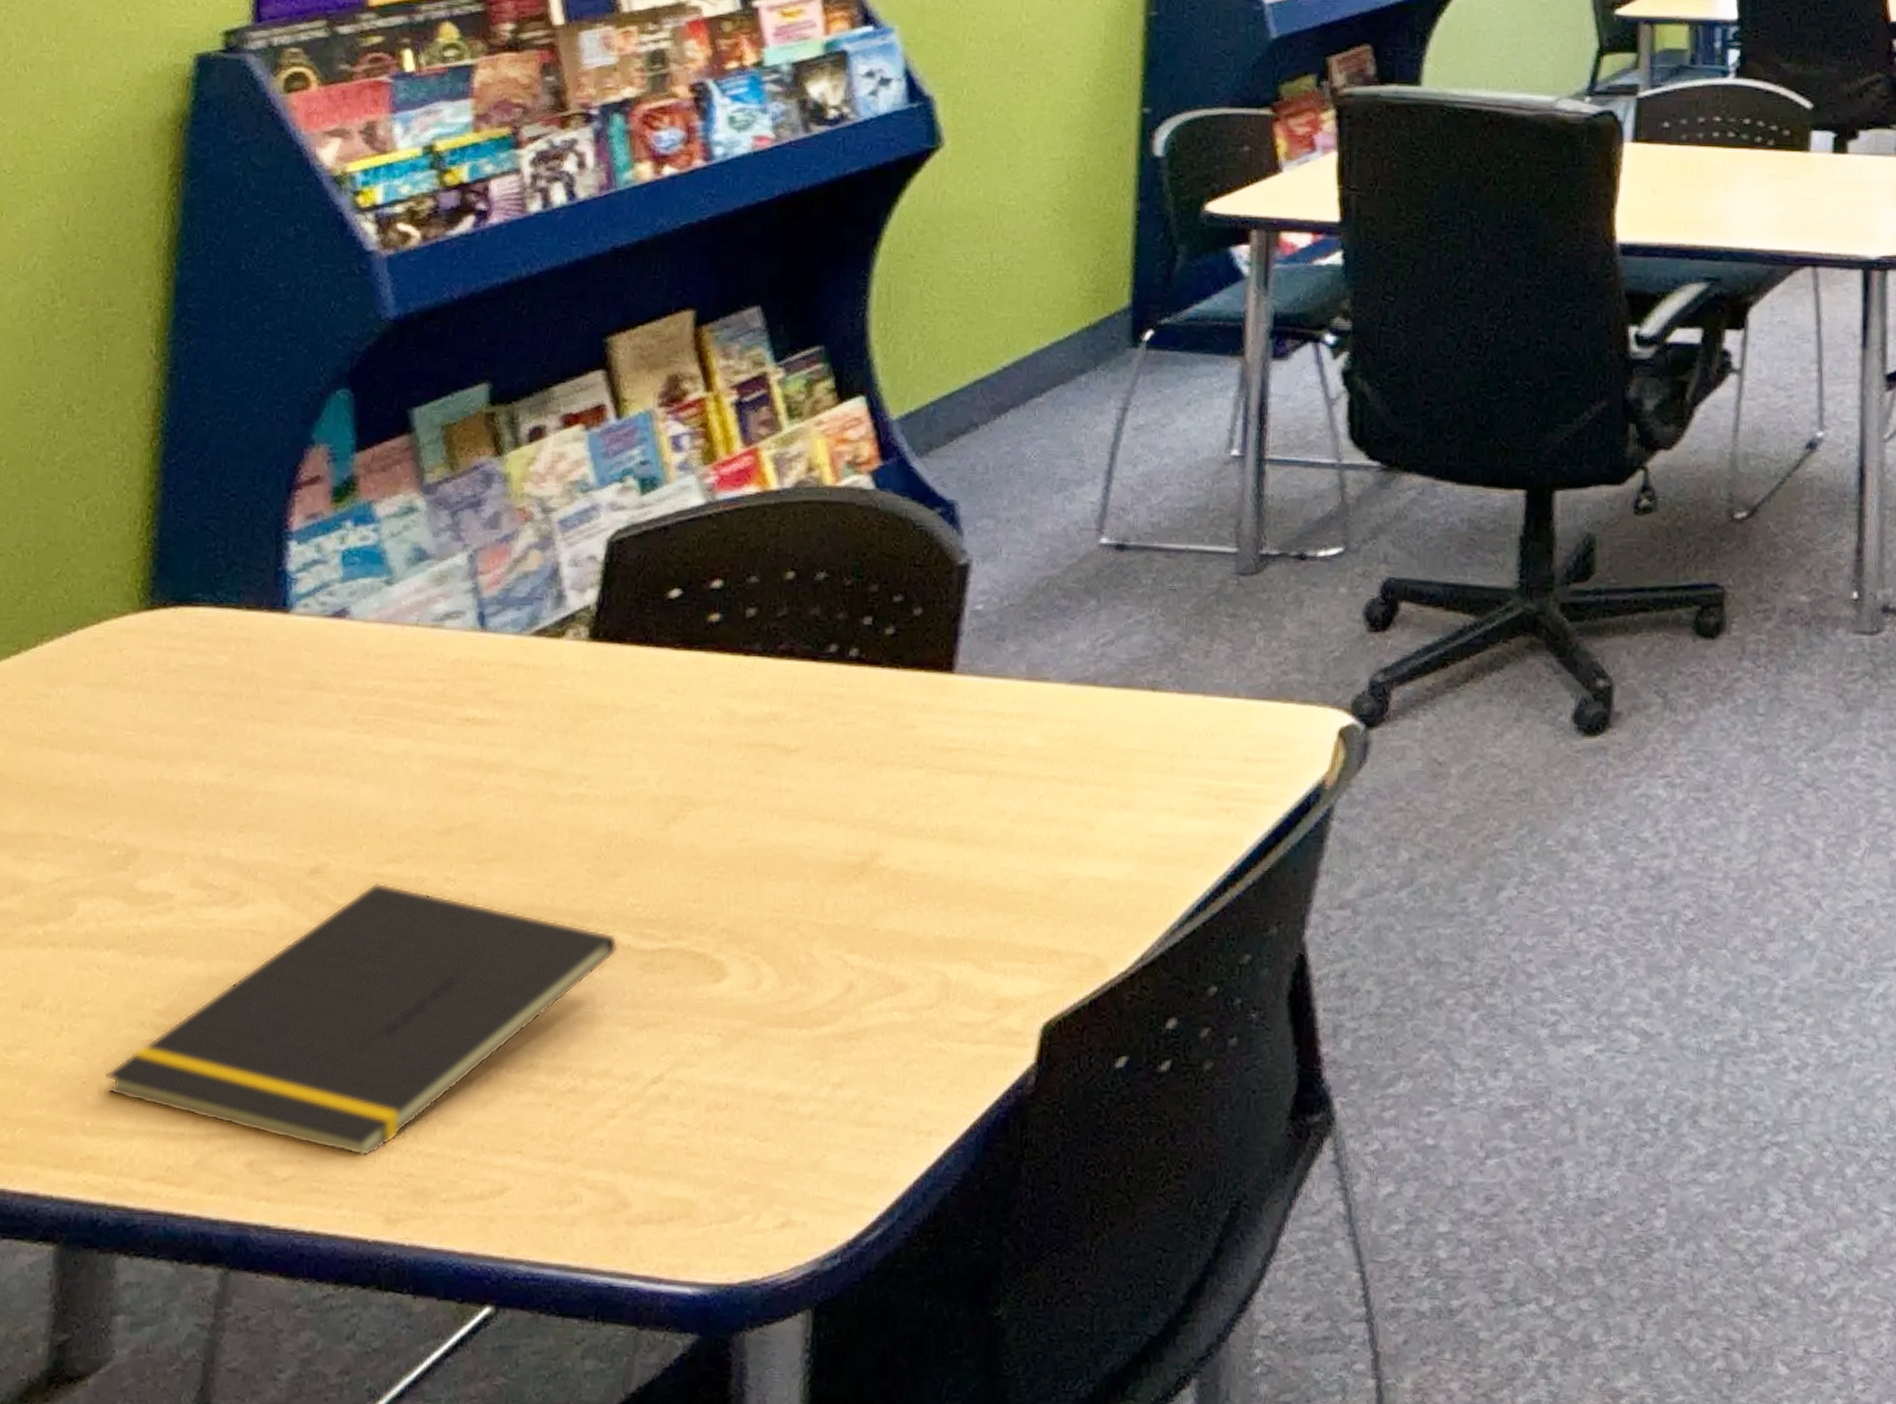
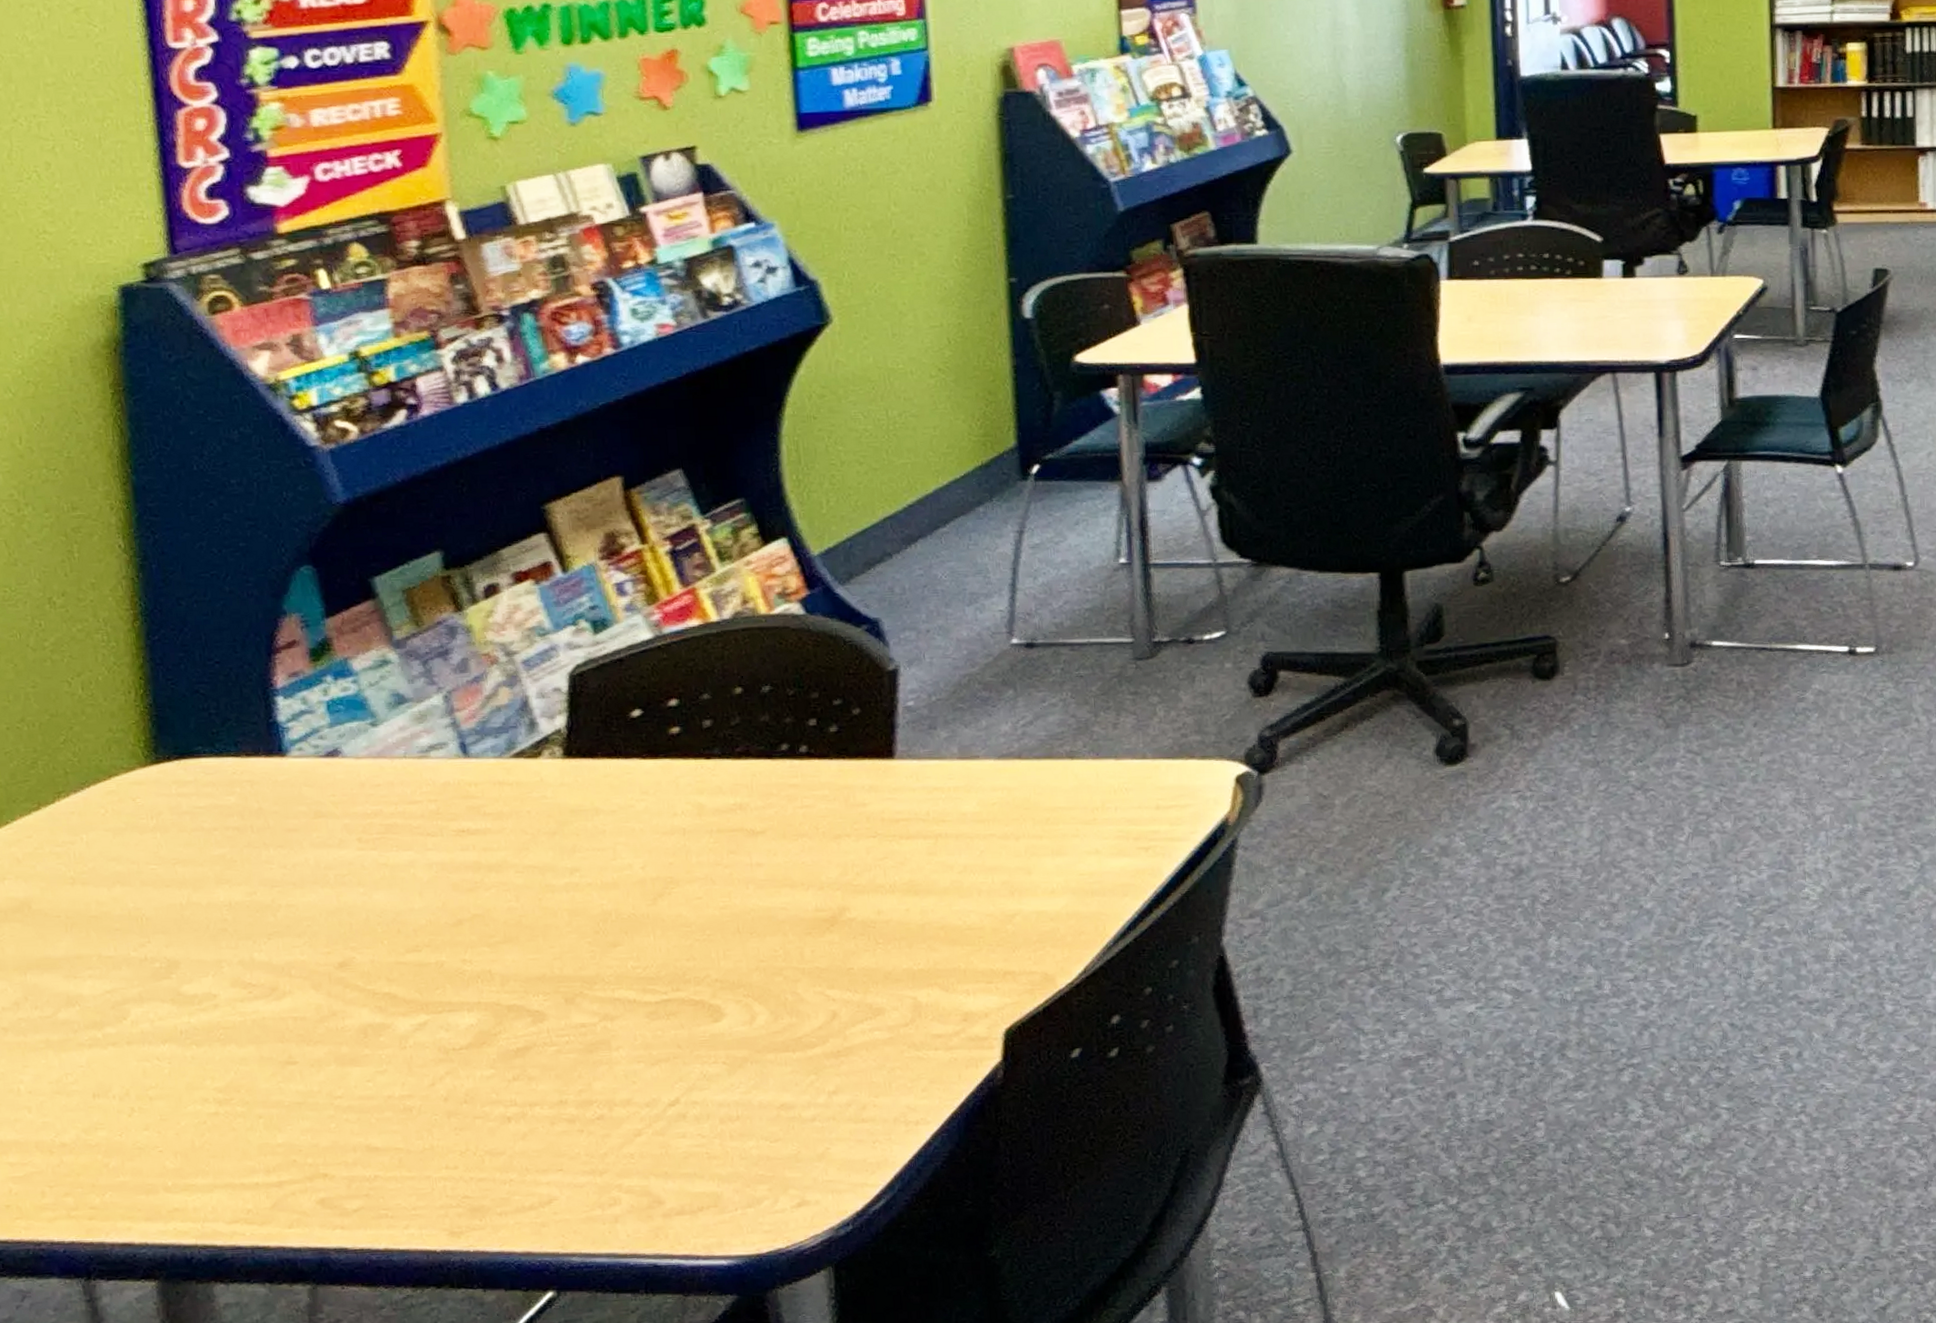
notepad: present [106,882,618,1157] -> none [179,969,625,1187]

